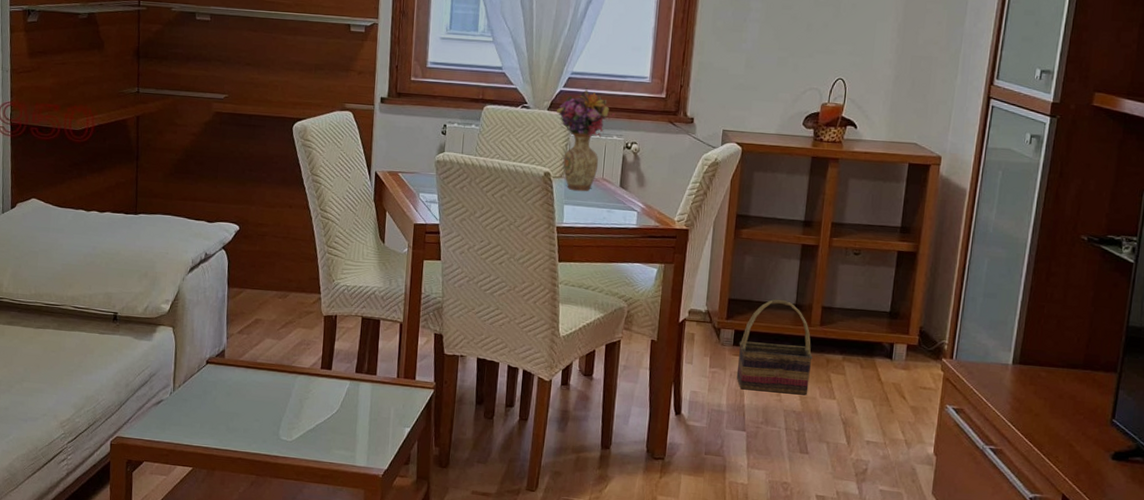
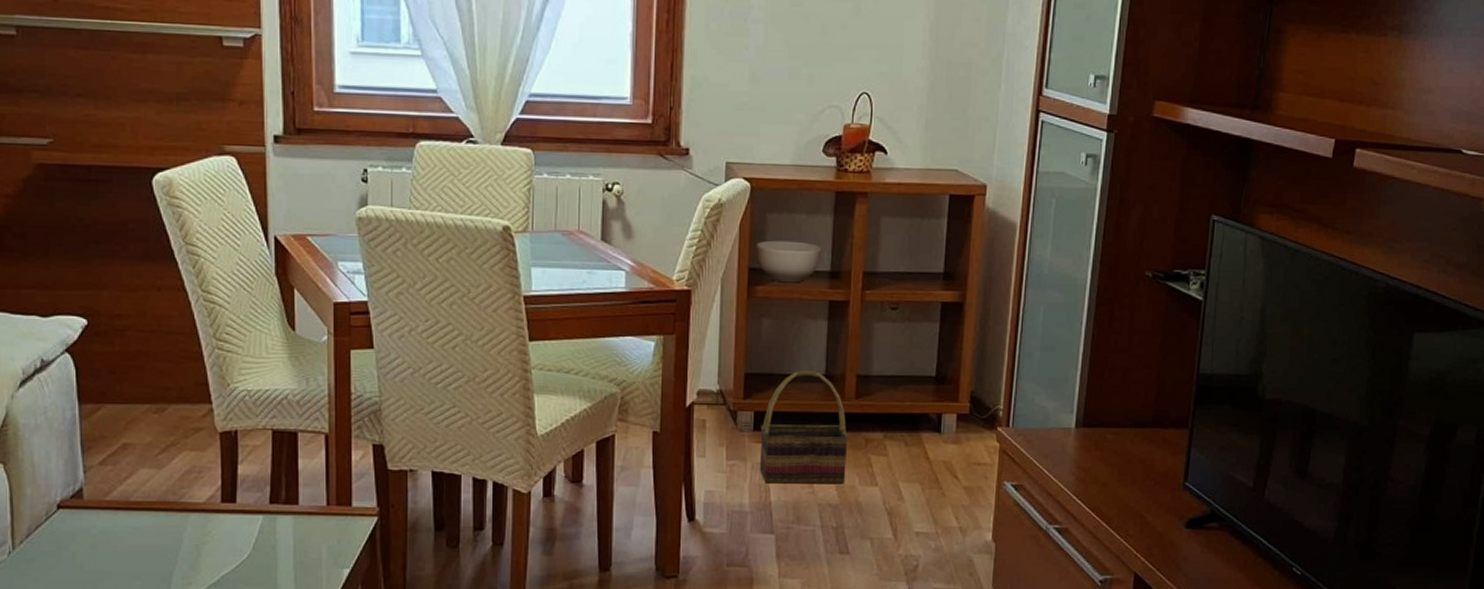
flower arrangement: present [557,86,618,192] -> none [513,111,593,250]
bowl: none [743,193,798,229] -> present [756,240,822,283]

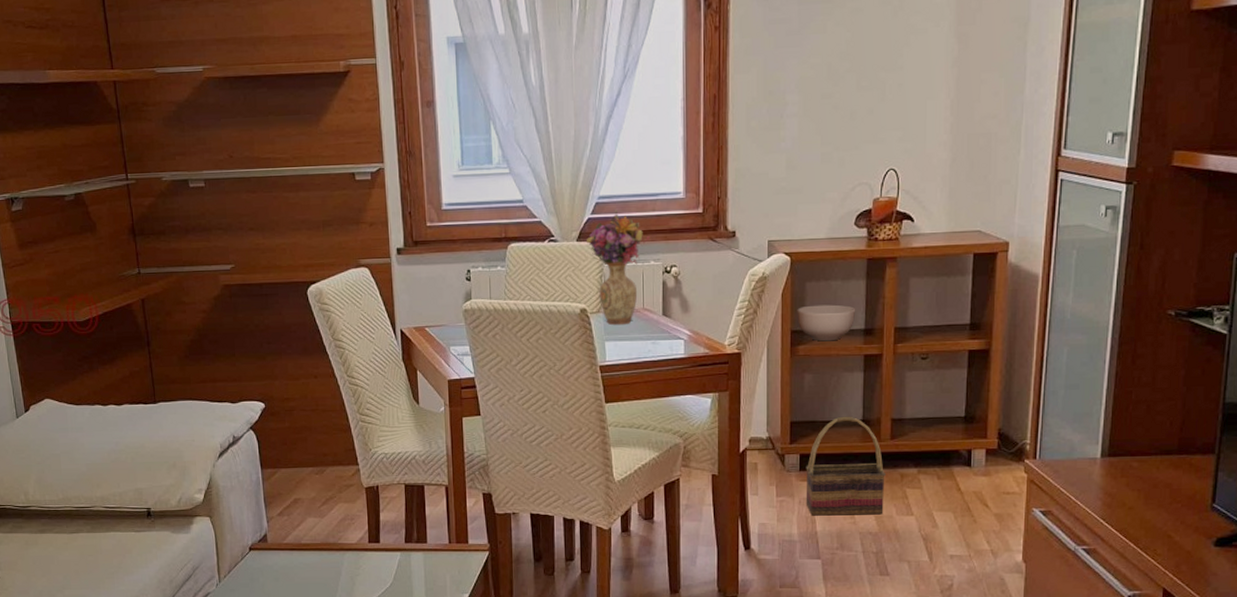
flower arrangement: none [513,111,593,250] -> present [587,210,653,326]

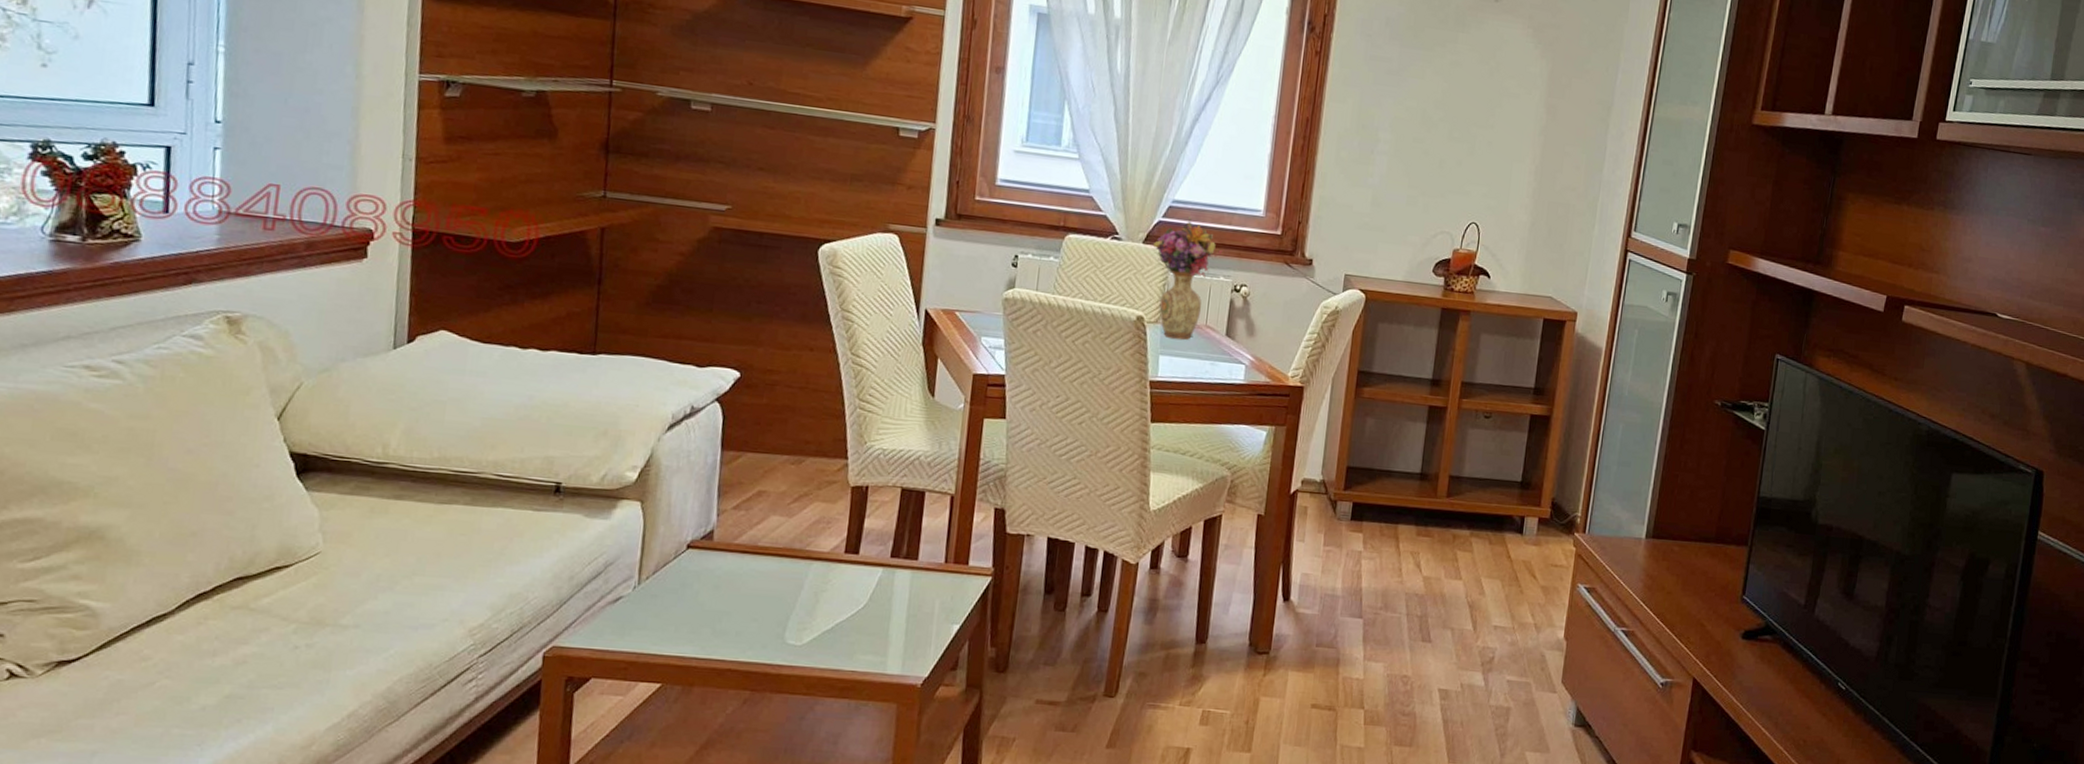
bowl: present [797,304,856,342] -> none [1365,347,1426,387]
basket: present [806,416,885,516] -> none [1353,467,1438,576]

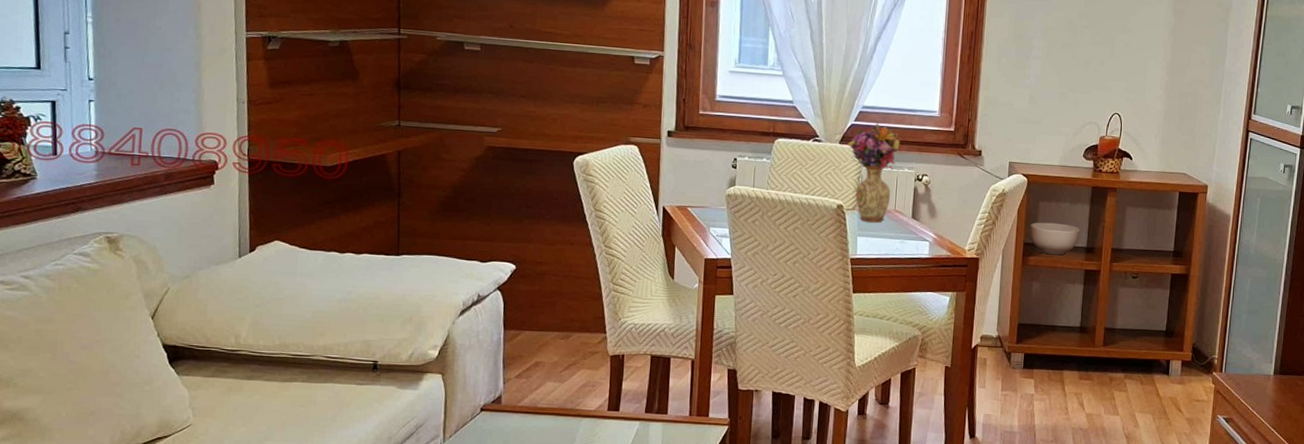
bowl: none [1365,347,1426,387] -> present [1030,222,1080,255]

